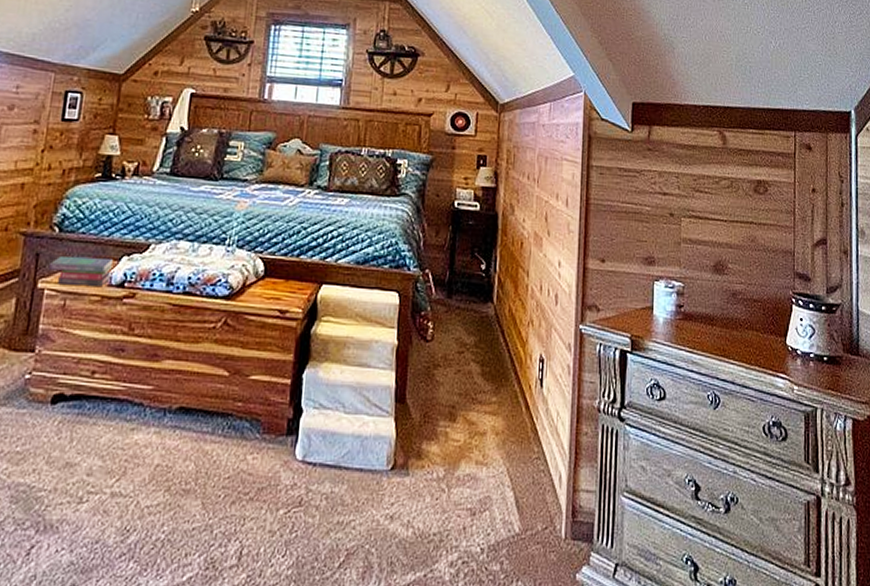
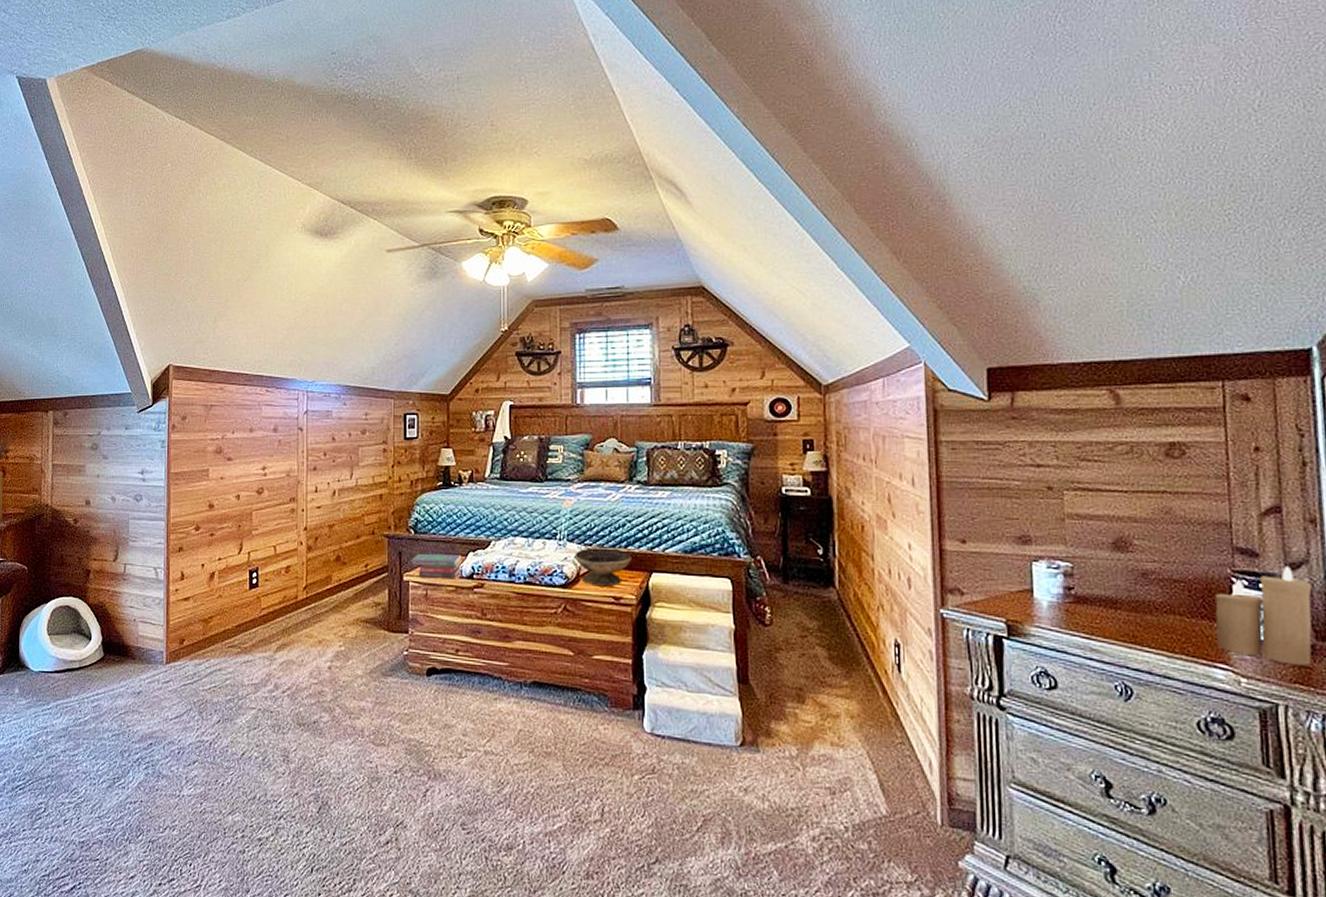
decorative bowl: none [242,255,303,299] -> present [574,548,631,587]
candle: none [779,289,843,374] -> present [1214,566,1313,666]

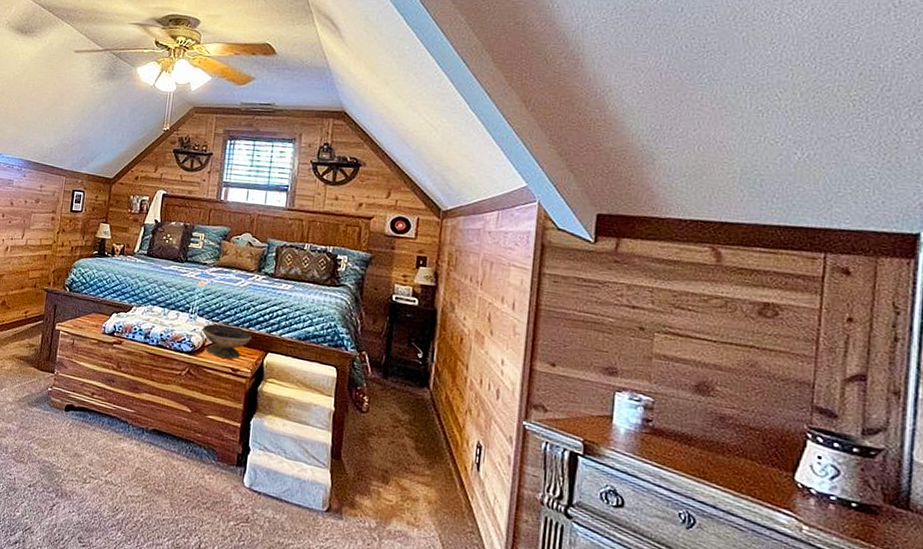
books: present [409,553,461,578] -> none [62,309,106,333]
candle: present [1214,566,1313,666] -> none [783,430,887,525]

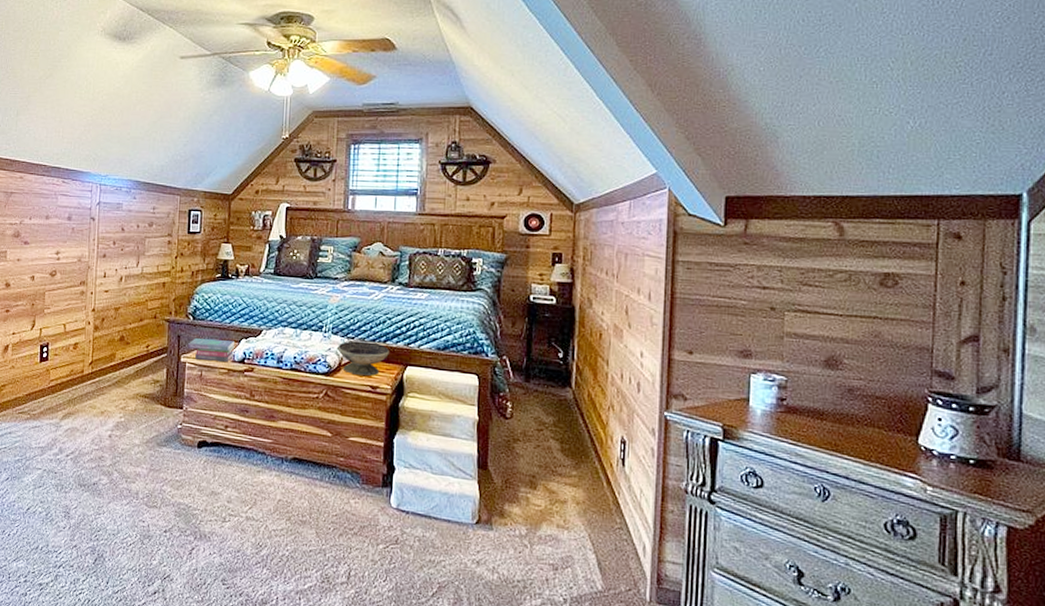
books: none [62,309,106,333] -> present [187,338,234,362]

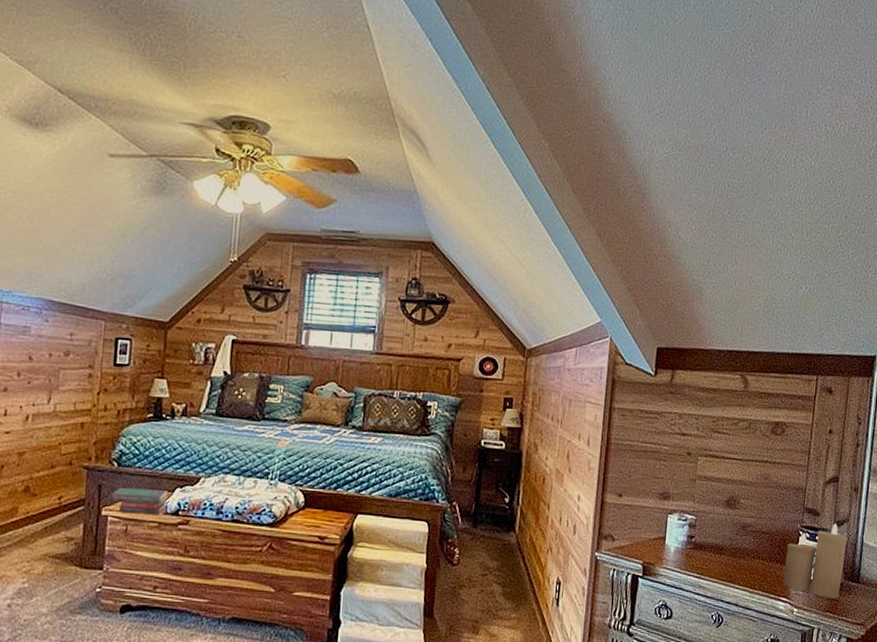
decorative bowl: present [337,340,389,377] -> none [284,488,339,527]
candle: none [908,389,999,479] -> present [783,523,848,599]

